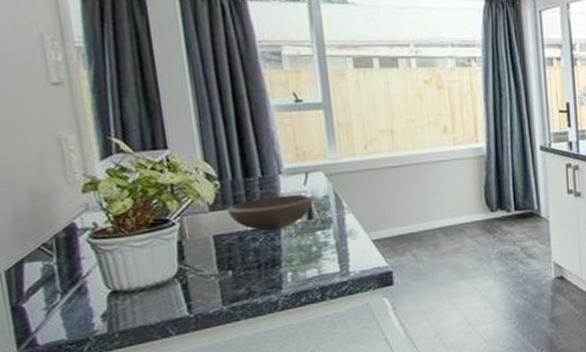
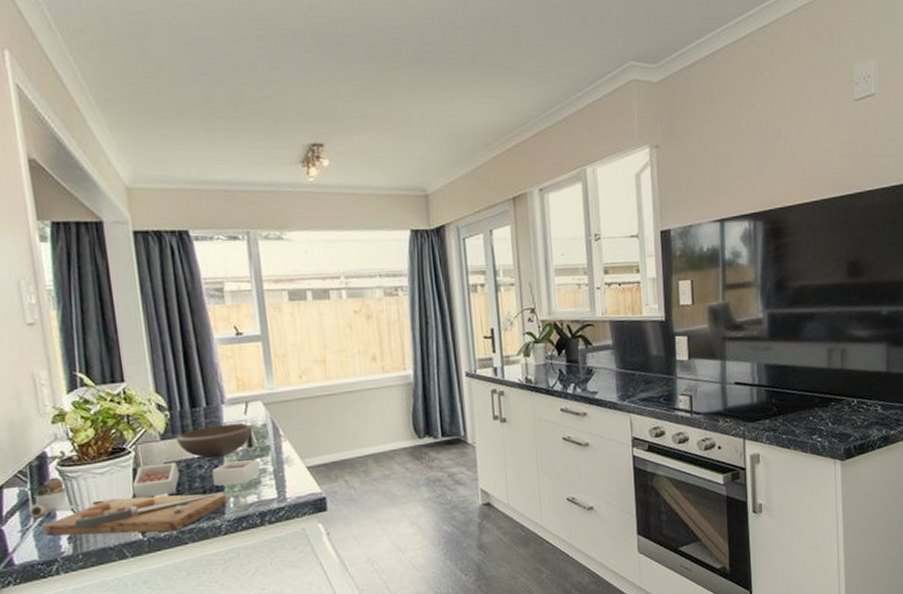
cutting board: none [56,232,322,314] -> present [30,460,261,537]

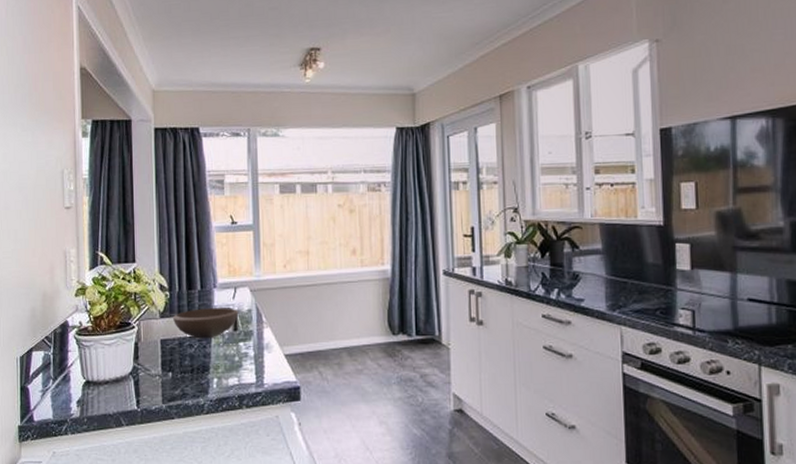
cutting board: present [30,460,261,537] -> none [51,339,243,406]

